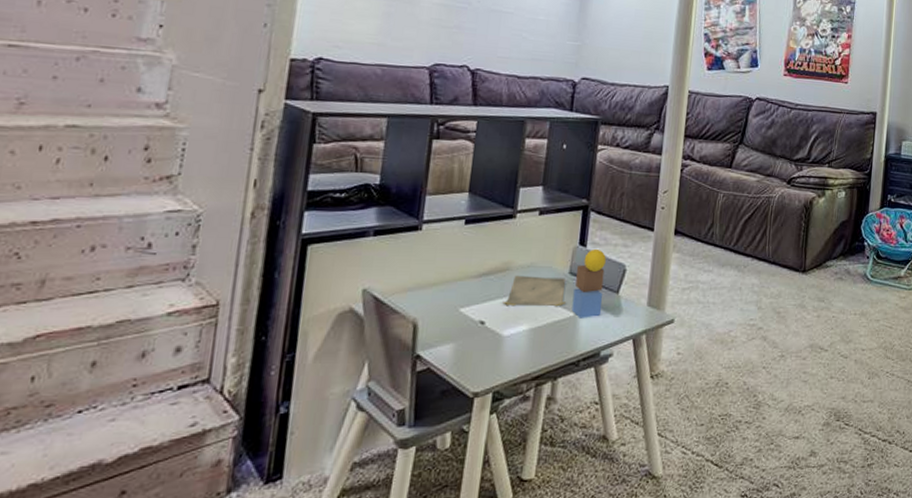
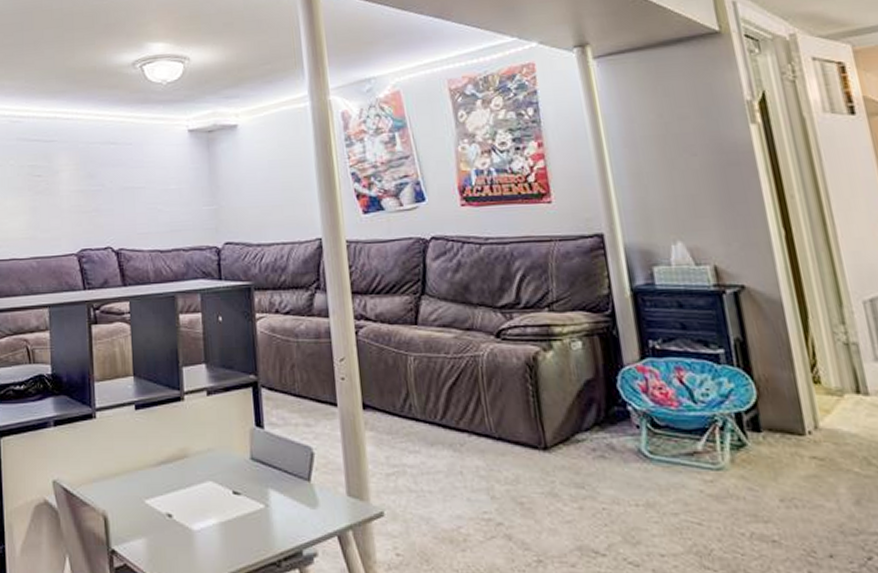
parchment: present [502,275,567,307] -> none [186,463,254,498]
toy blocks: present [571,248,606,318] -> none [258,430,295,511]

